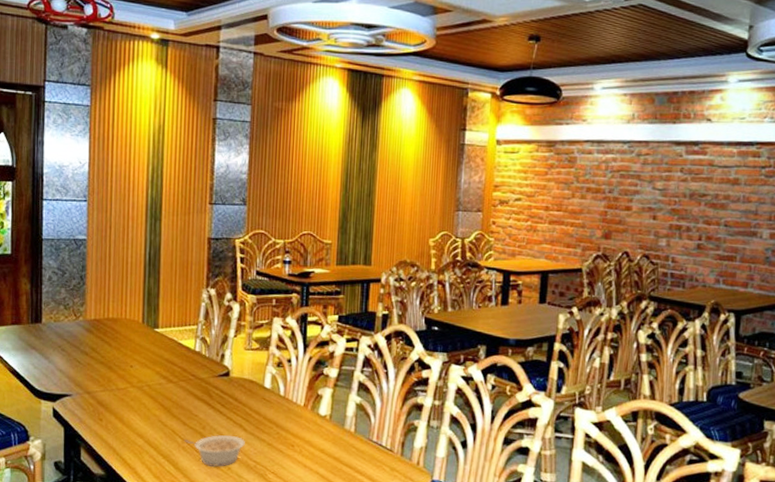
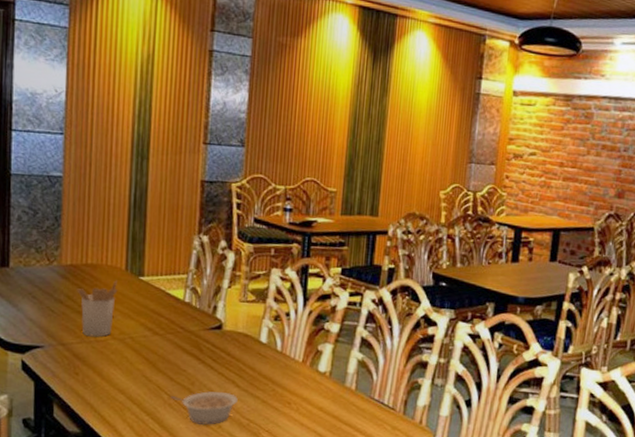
utensil holder: none [100,332,136,386] -> present [77,280,118,337]

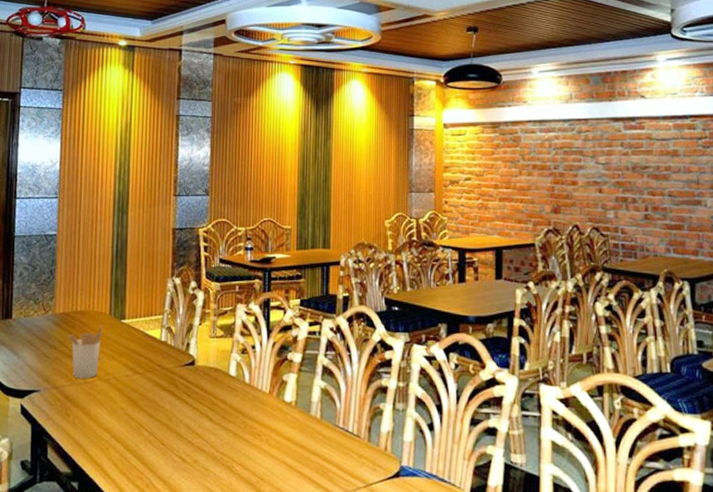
legume: present [171,391,238,426] -> none [151,427,211,461]

